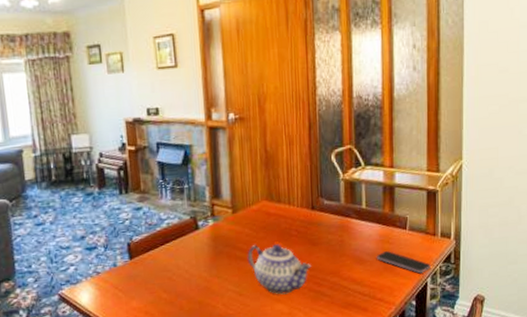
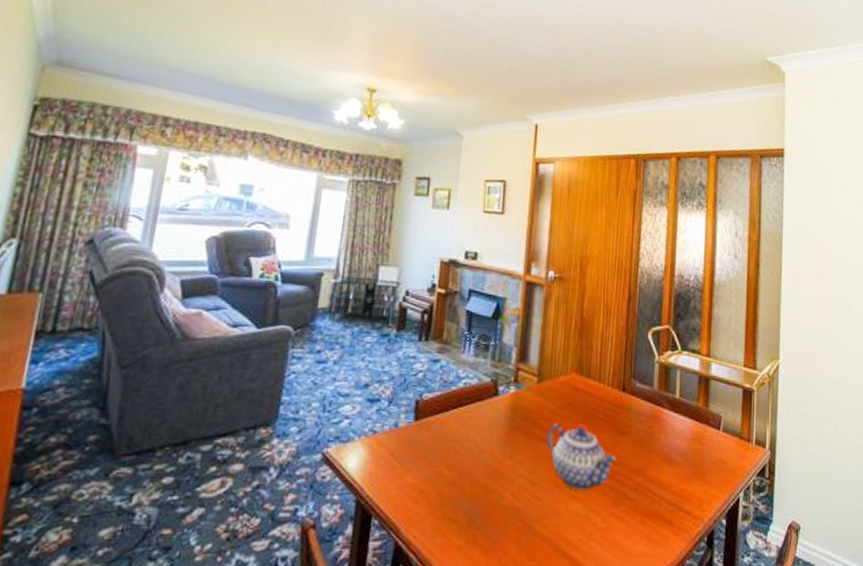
smartphone: present [377,251,431,274] -> none [687,453,744,486]

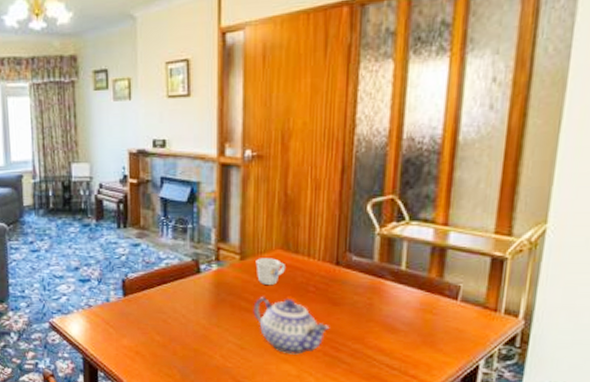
mug: none [552,381,580,412] -> present [255,258,286,286]

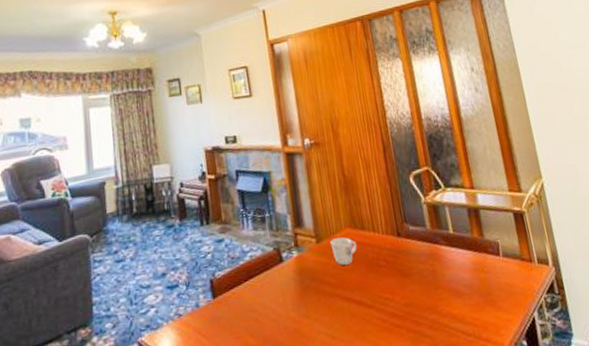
teapot: present [253,297,330,355] -> none [336,276,406,337]

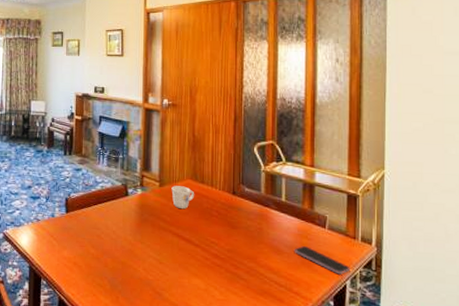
smartphone: none [474,281,535,307] -> present [295,246,350,275]

